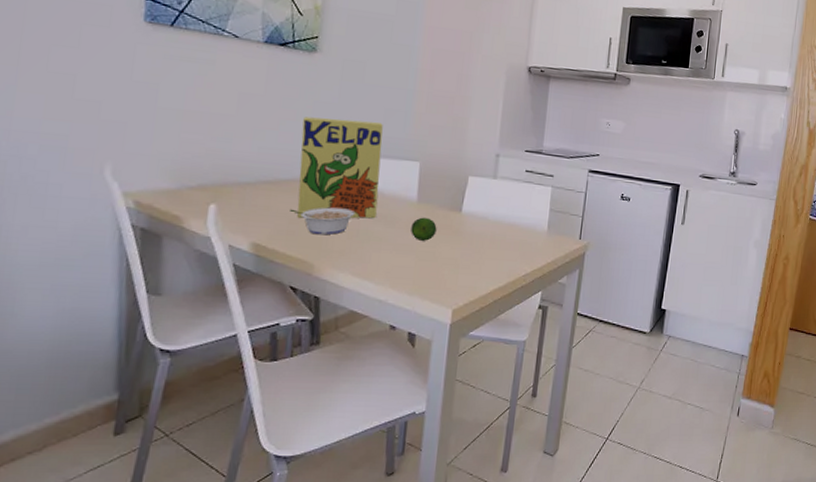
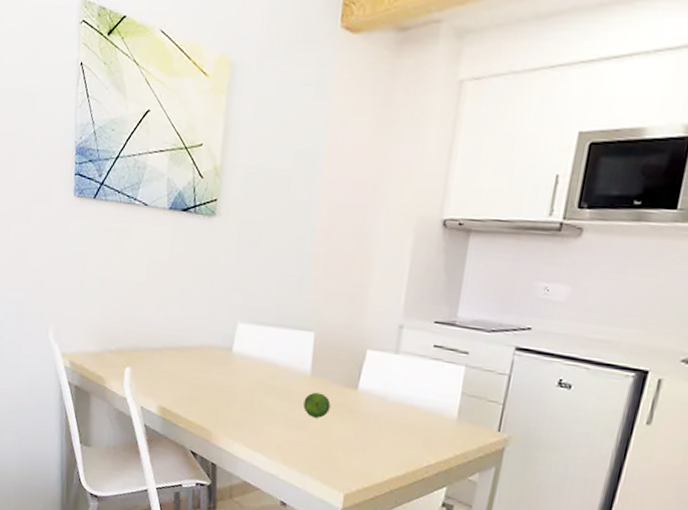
legume: present [288,207,355,236] -> none [190,375,250,404]
cereal box: present [297,116,383,219] -> none [197,283,278,390]

